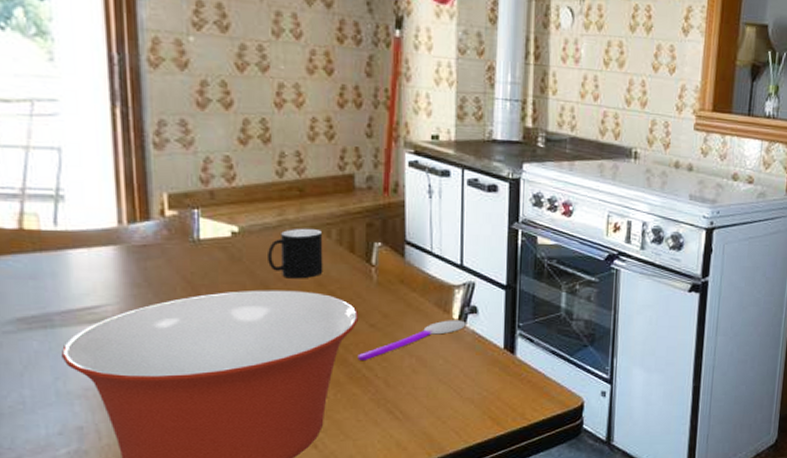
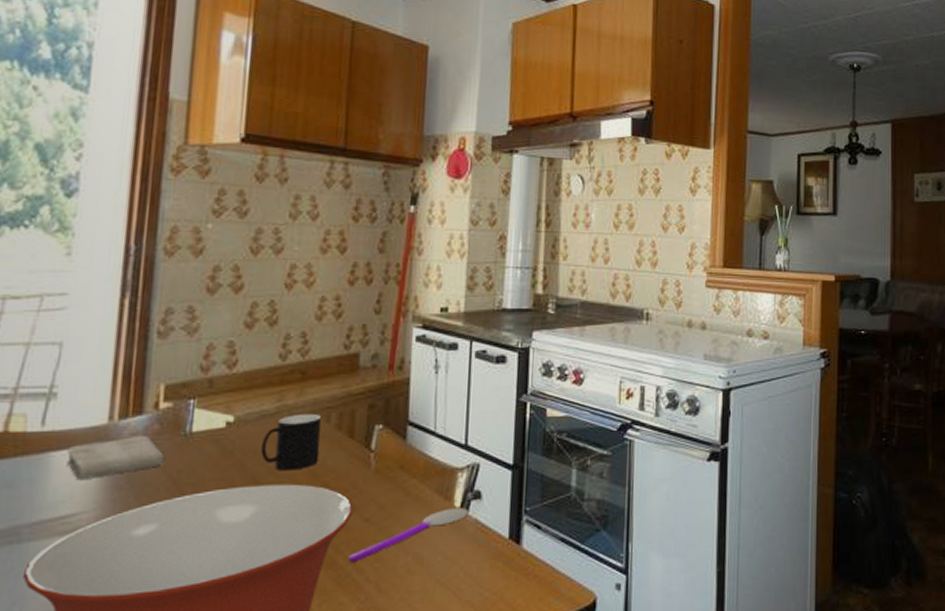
washcloth: none [83,239,178,276] -> present [66,434,165,479]

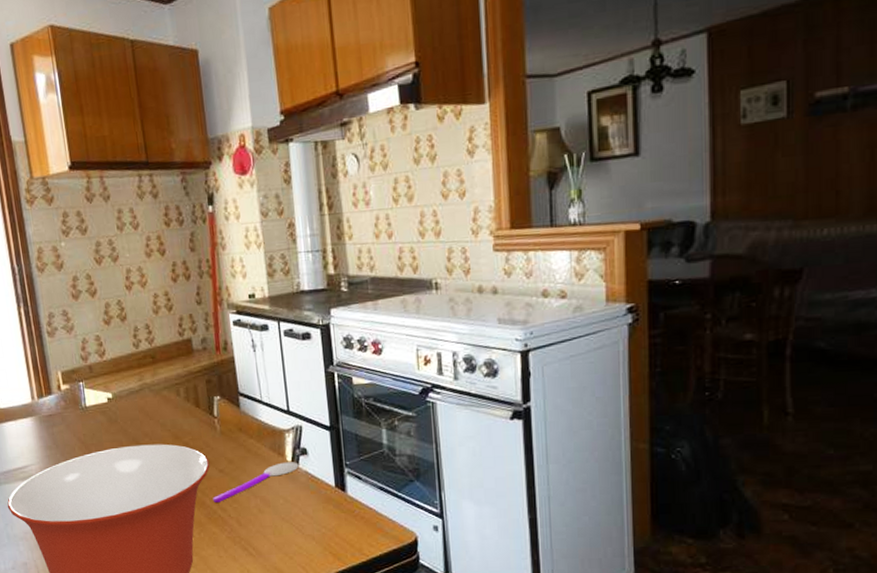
washcloth: present [66,434,165,479] -> none [12,409,74,442]
cup: present [261,413,322,471] -> none [135,389,178,434]

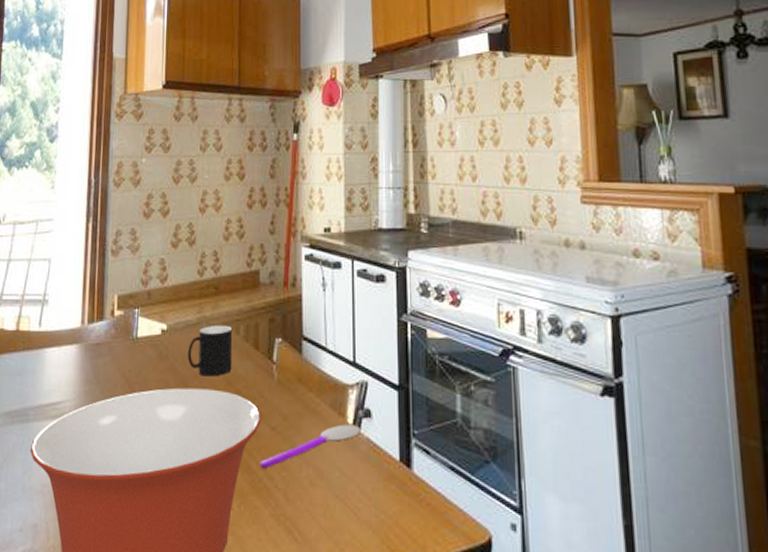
cup: none [135,389,178,434] -> present [188,324,233,377]

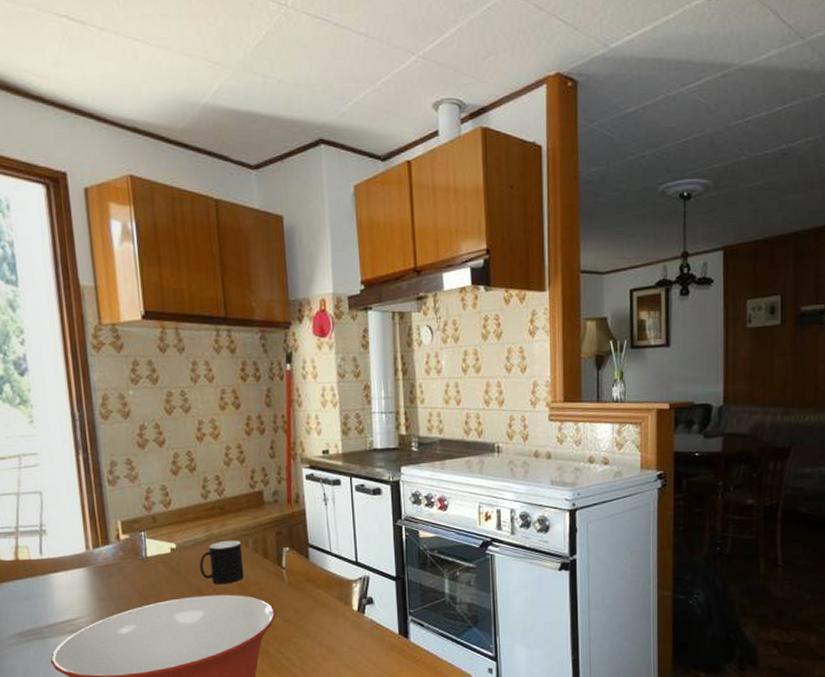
spoon: present [260,424,360,468] -> none [277,611,365,652]

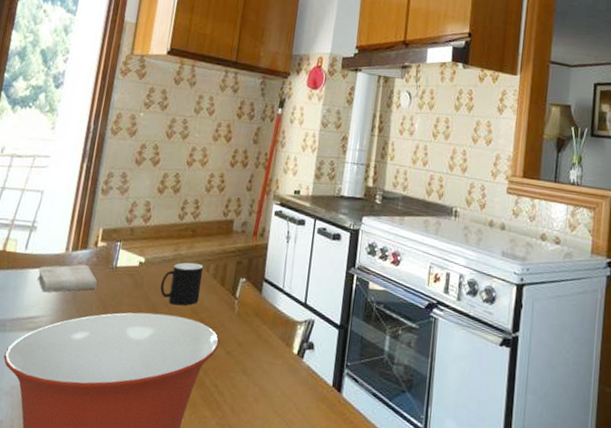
washcloth: none [62,559,132,593] -> present [37,264,98,292]

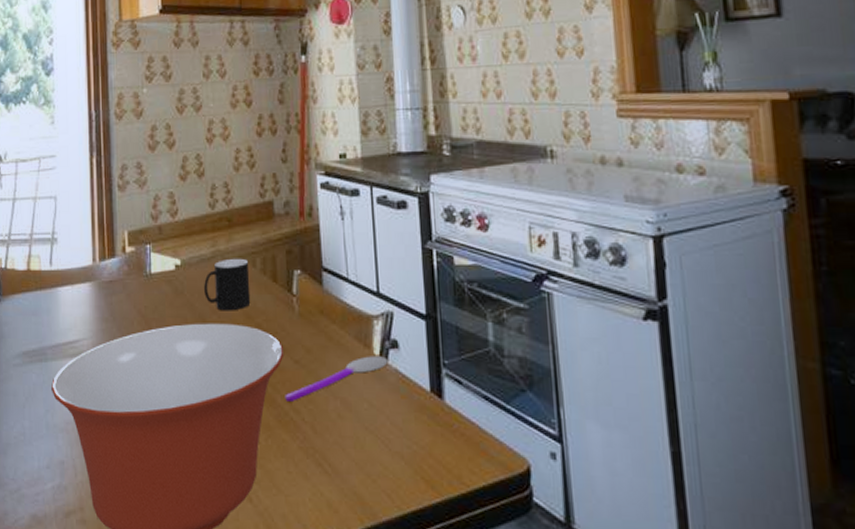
washcloth: present [37,264,98,292] -> none [69,275,135,311]
spoon: none [213,353,303,385] -> present [285,356,388,401]

